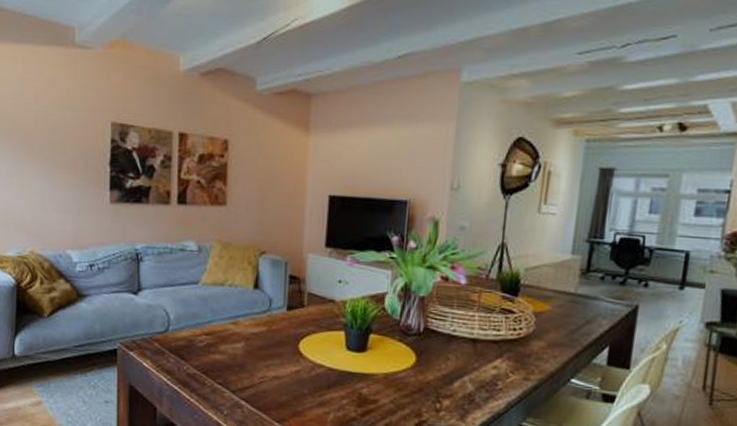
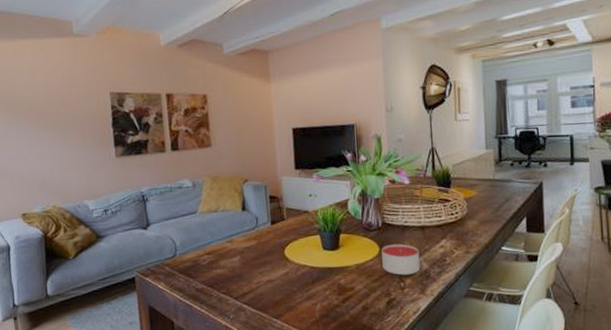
candle: none [417,355,466,396] -> present [381,244,421,276]

